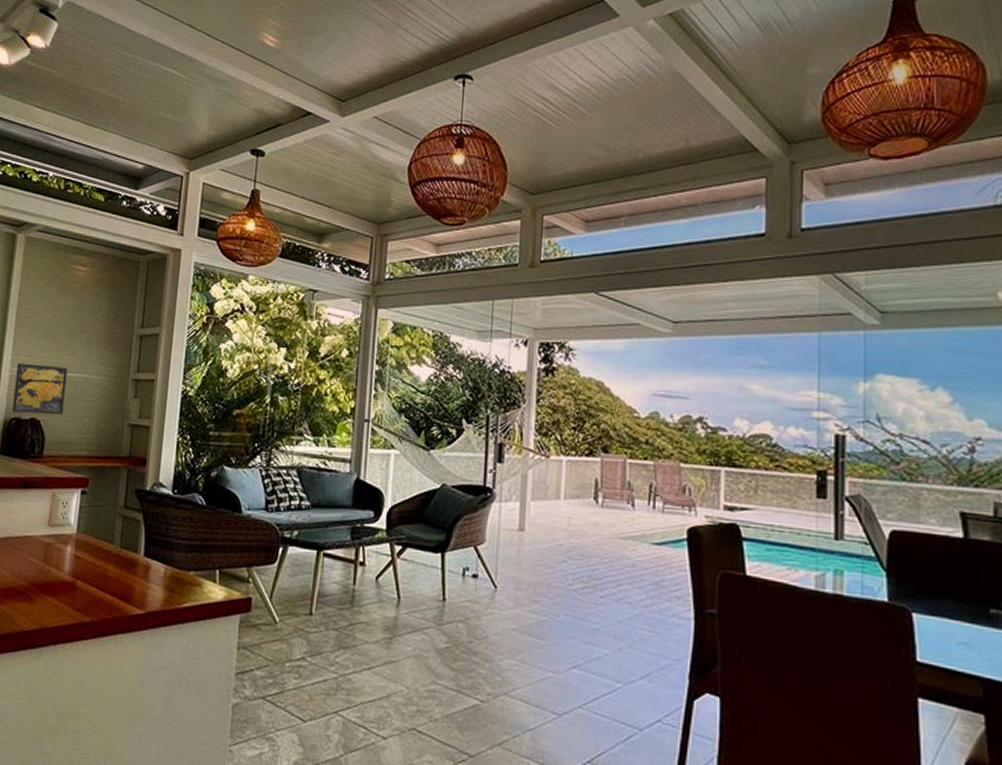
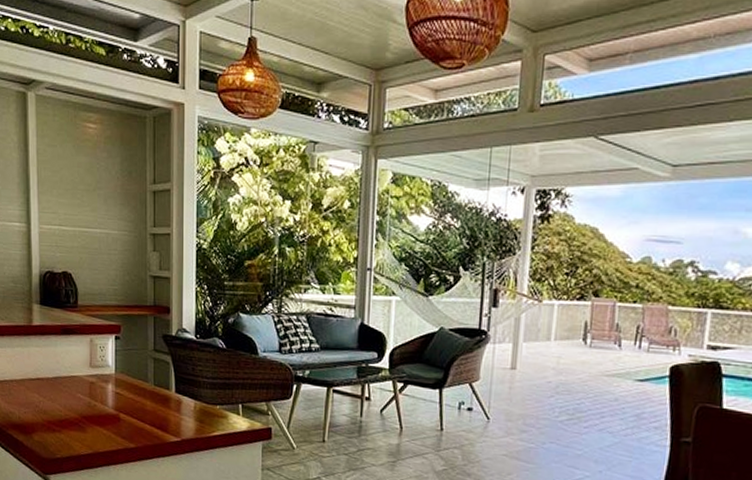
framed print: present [12,363,68,415] -> none [44,220,91,269]

